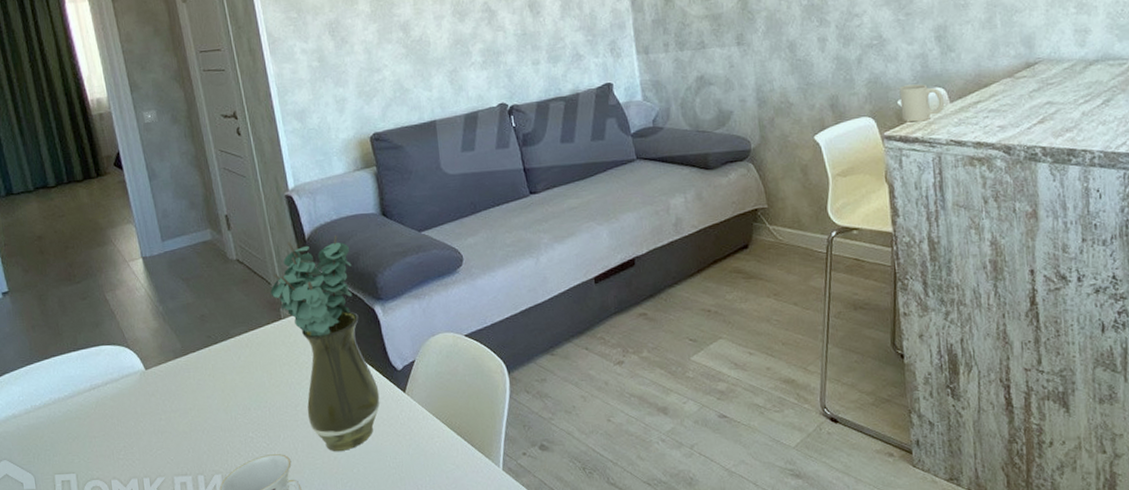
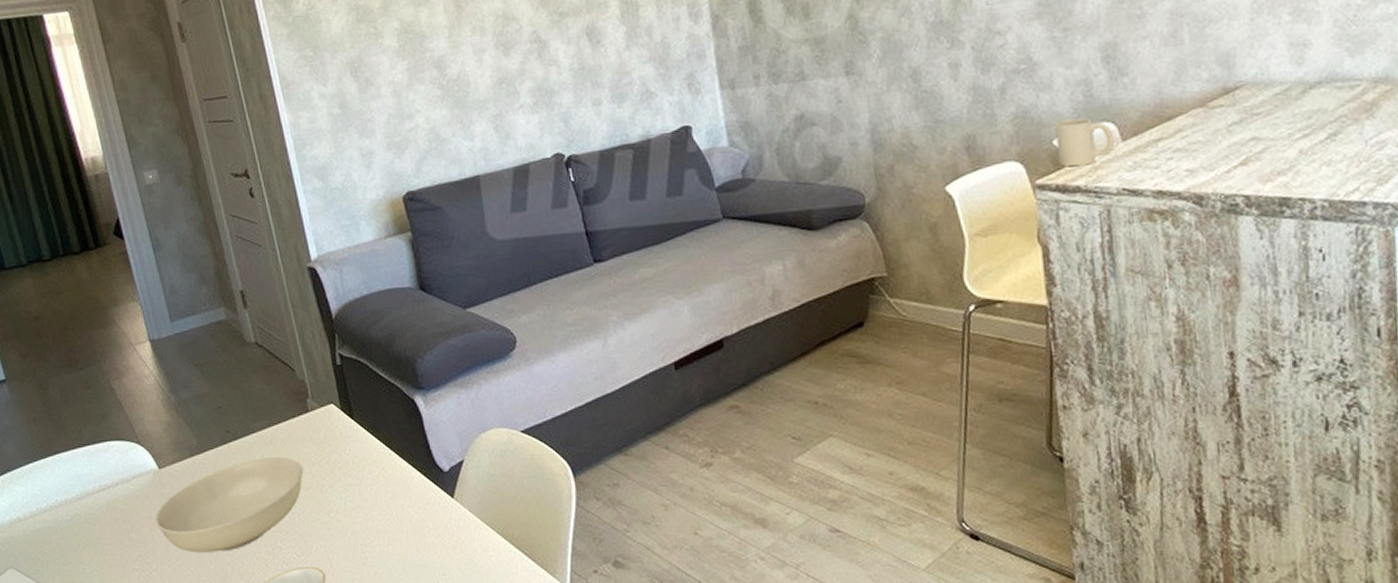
bowl: none [139,358,275,443] -> present [155,457,304,553]
vase: present [270,235,380,451] -> none [295,313,425,565]

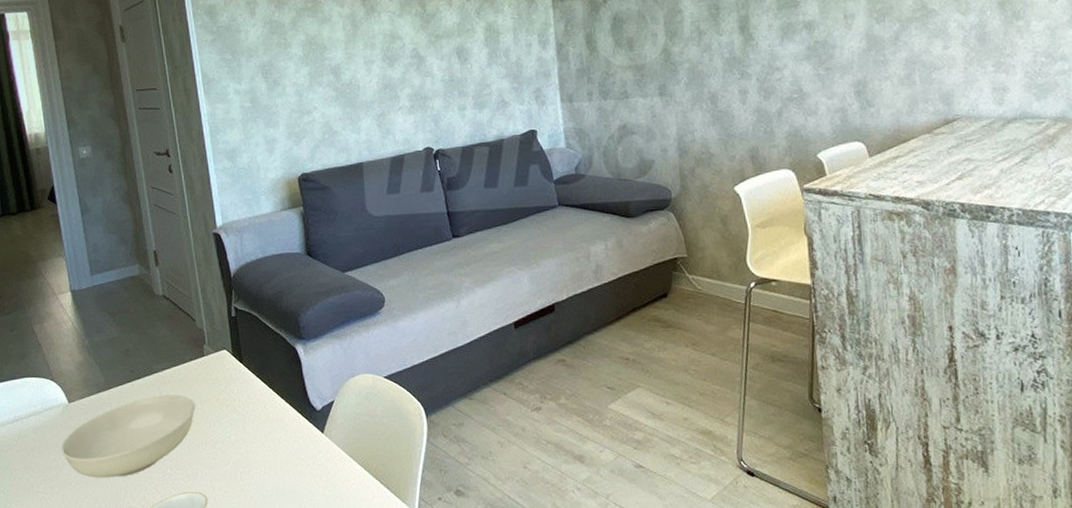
mug: present [1055,118,1116,167] -> none [819,137,864,176]

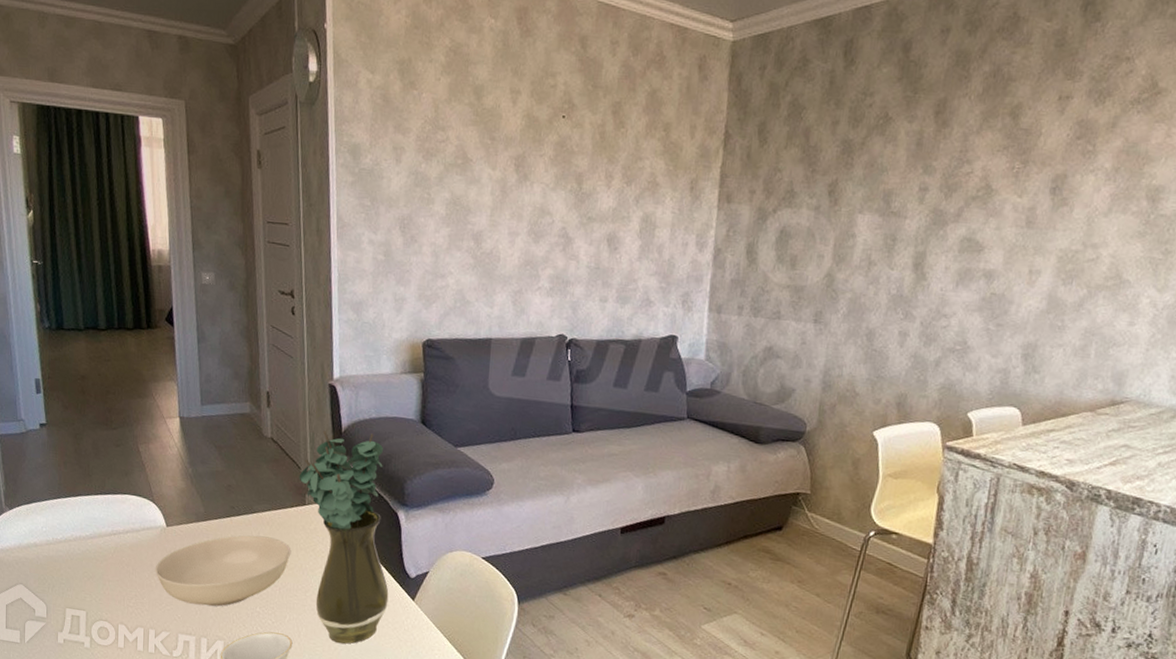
vase: none [194,274,298,491] -> present [299,430,389,644]

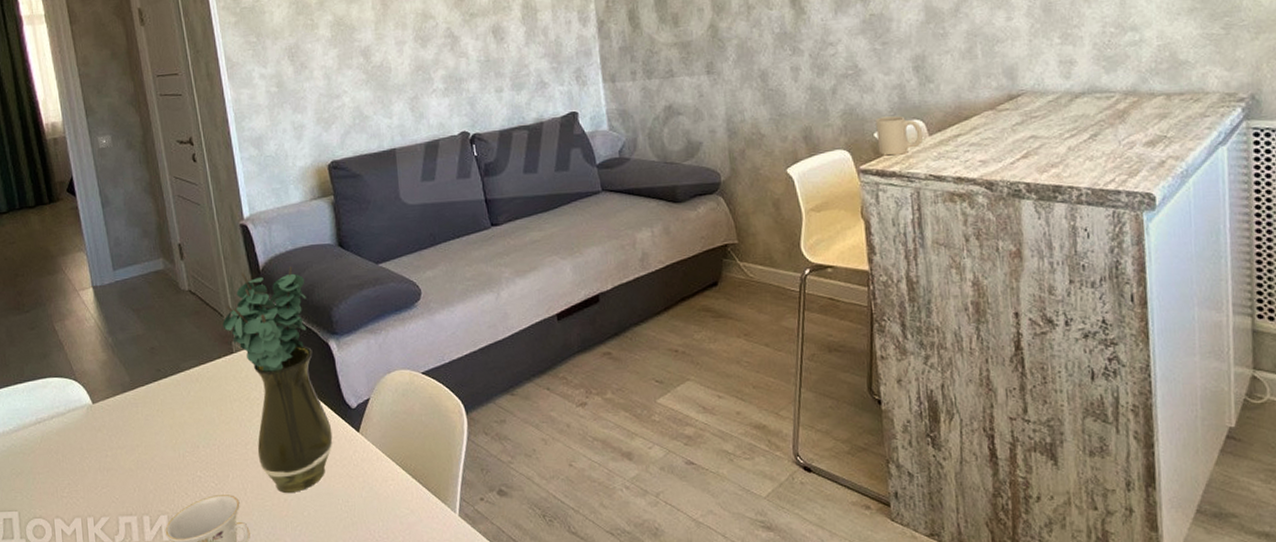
bowl: present [154,535,292,607] -> none [85,394,226,481]
mug: none [968,398,1018,439] -> present [875,115,924,156]

